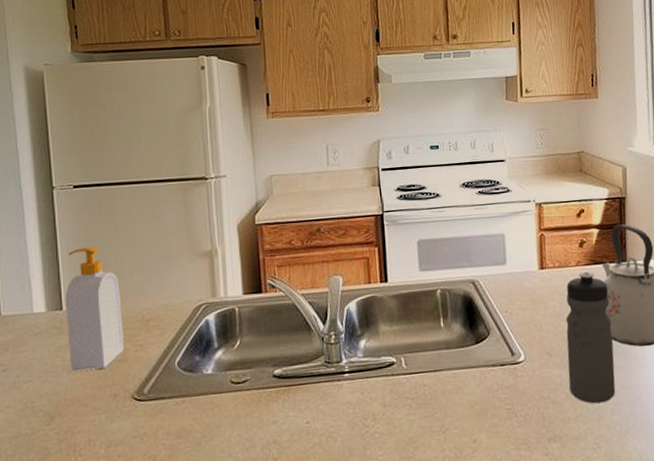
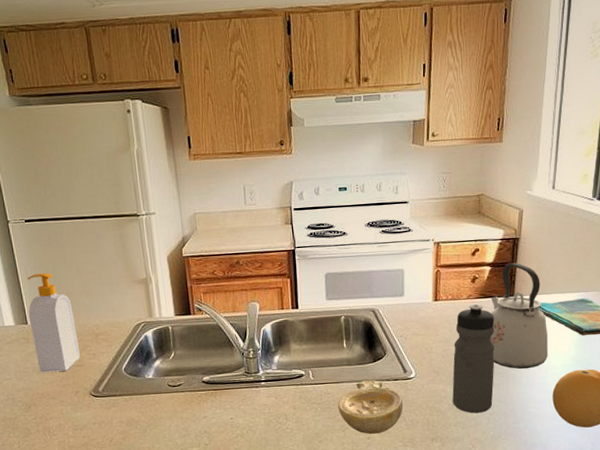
soap dish: none [436,366,514,436] -> present [338,380,404,434]

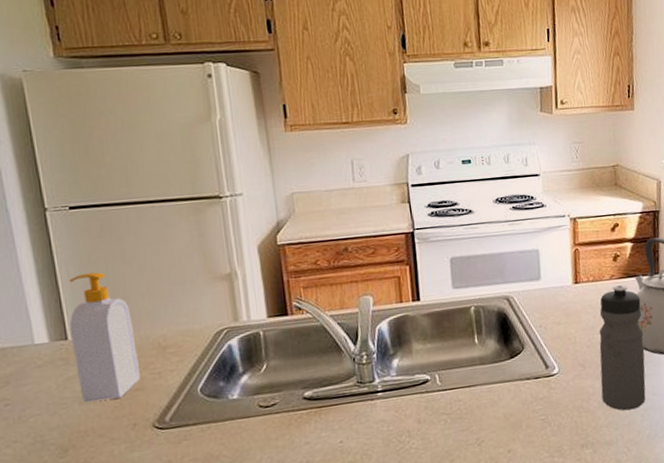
soap dish: present [338,380,404,434] -> none [471,380,548,447]

